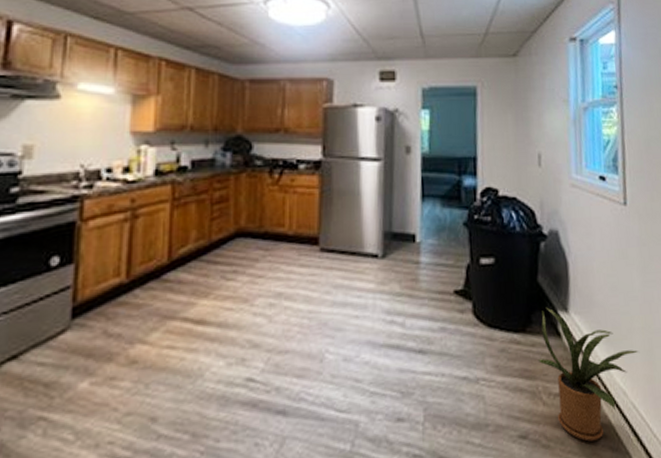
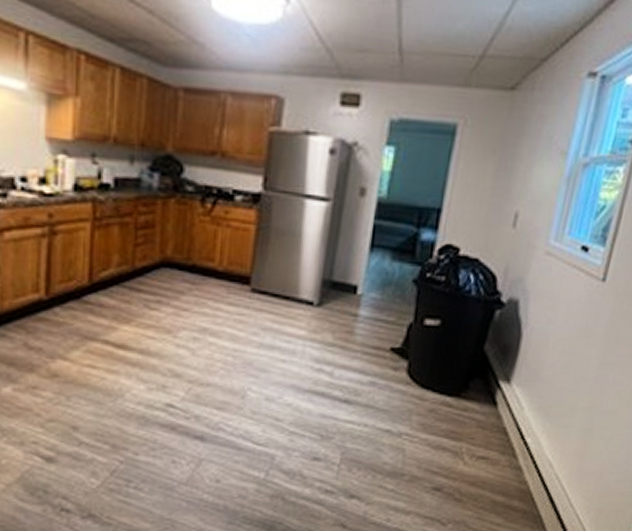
house plant: present [538,307,639,442] -> none [466,376,577,501]

